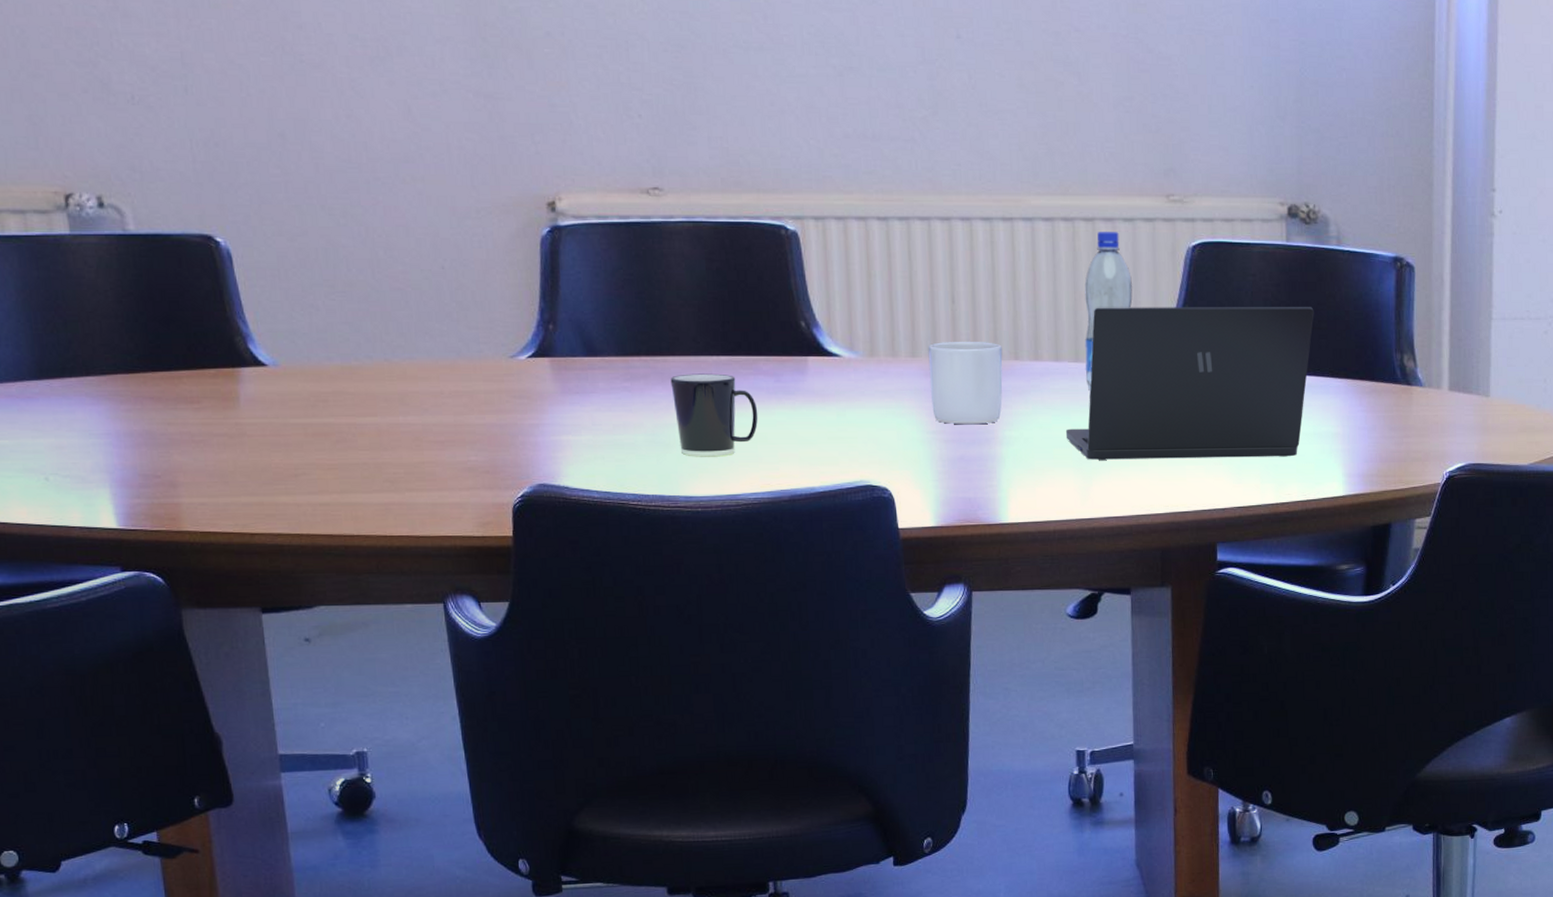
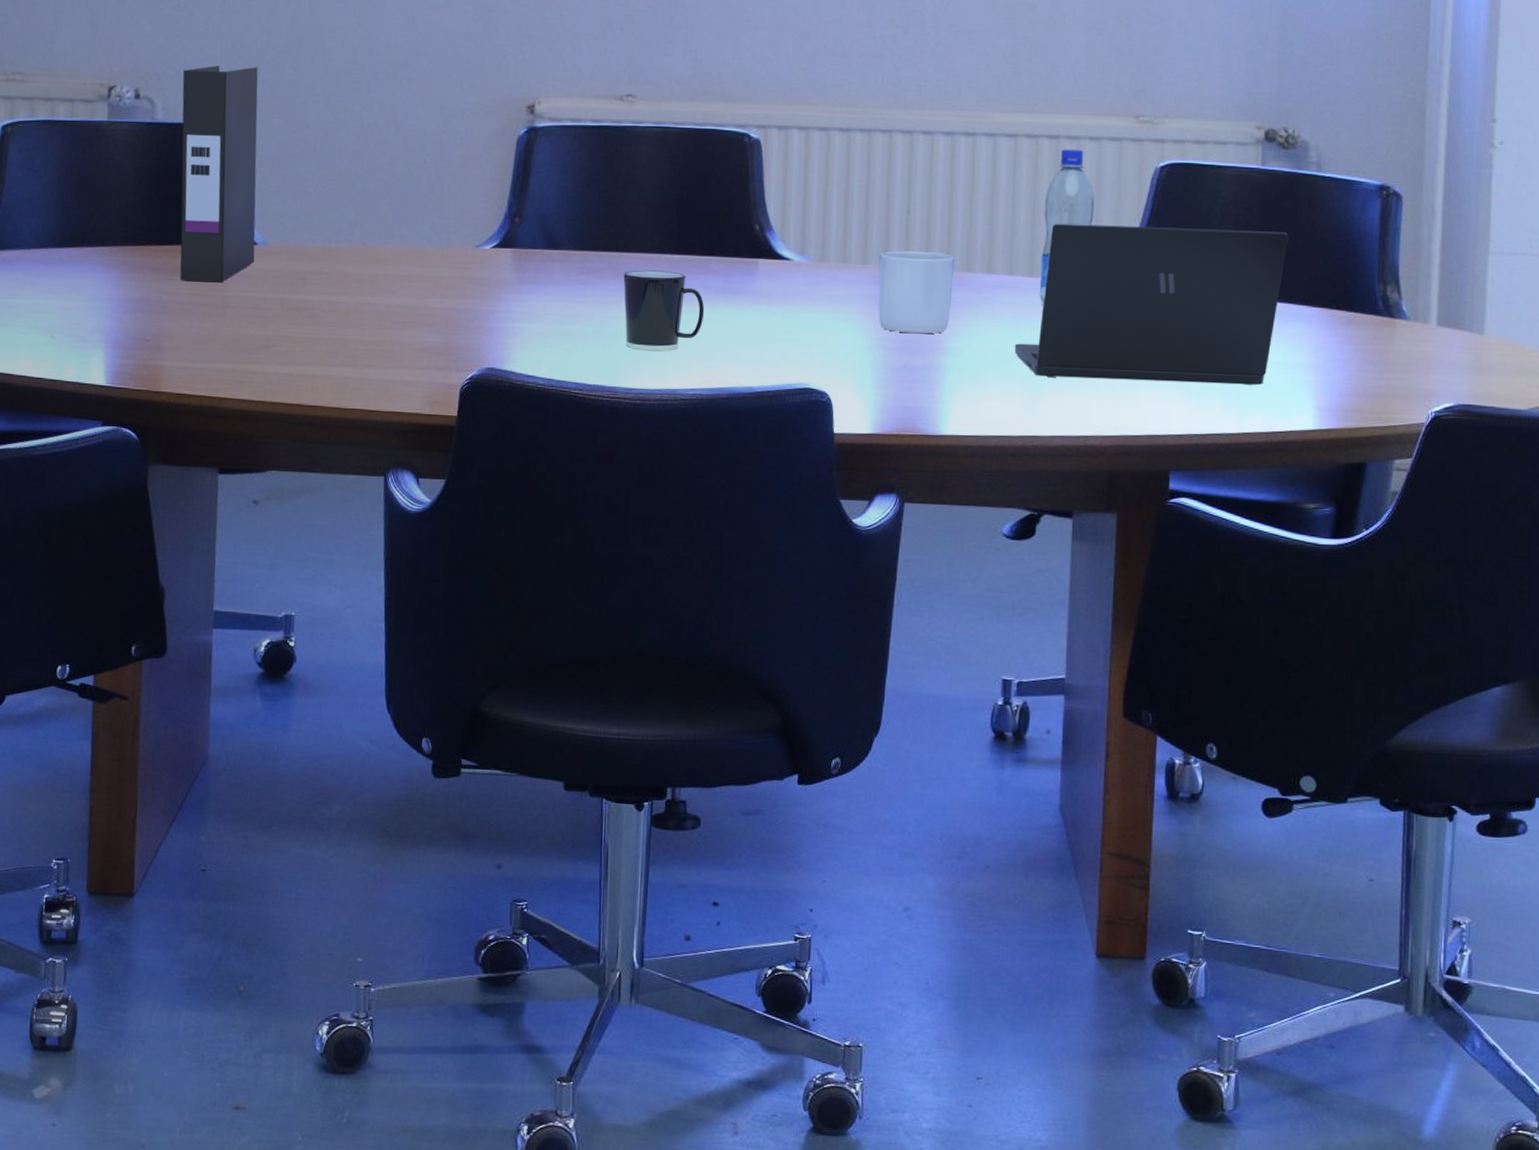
binder: none [151,167,268,409] -> present [180,66,258,282]

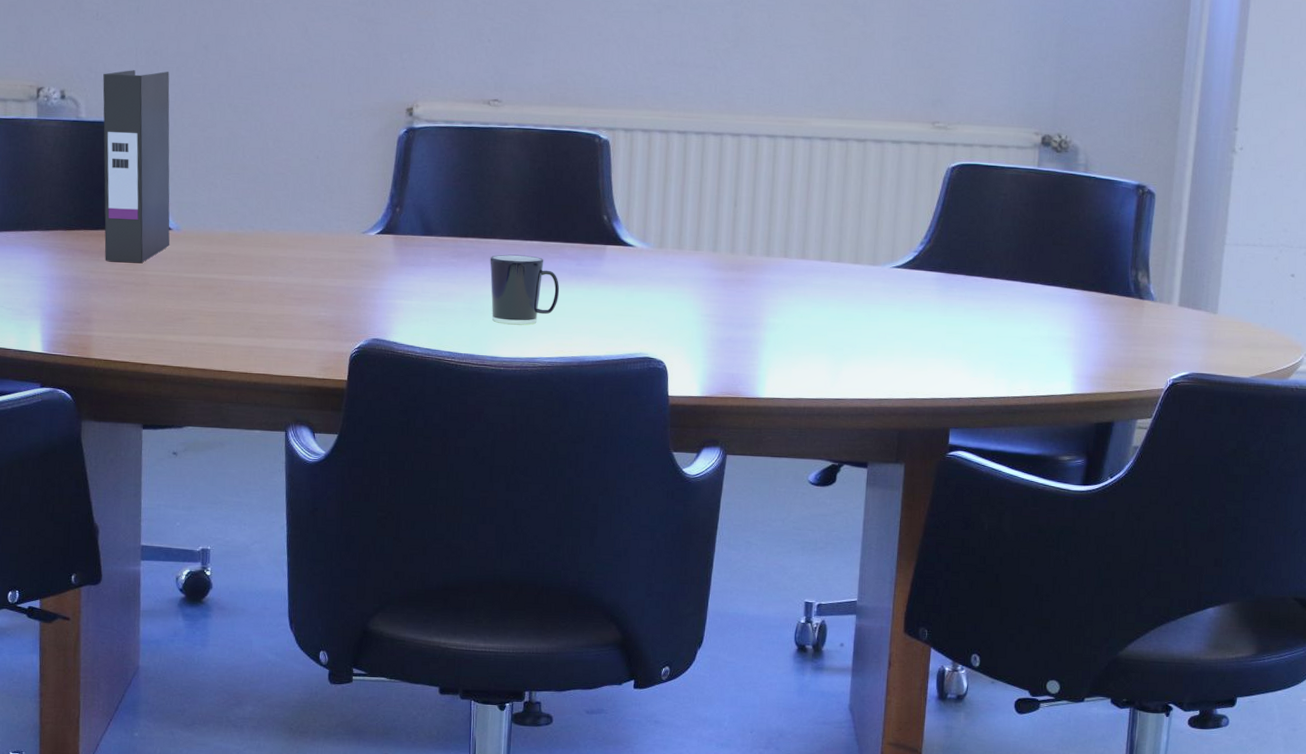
mug: present [878,250,955,334] -> none [708,238,774,311]
laptop: present [1014,223,1289,386] -> none [822,216,1058,357]
bottle: present [1039,149,1094,307] -> none [845,151,895,289]

